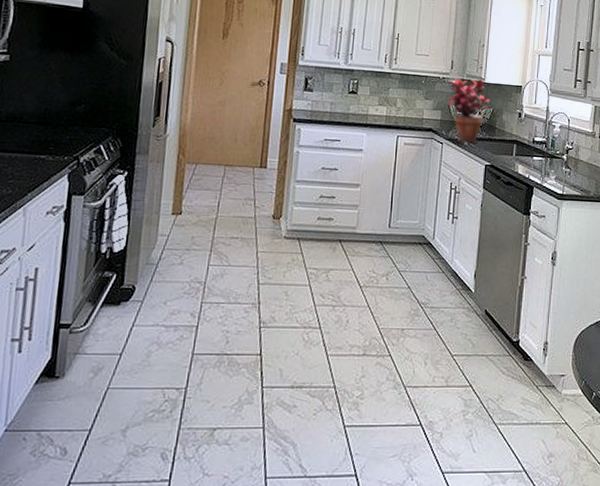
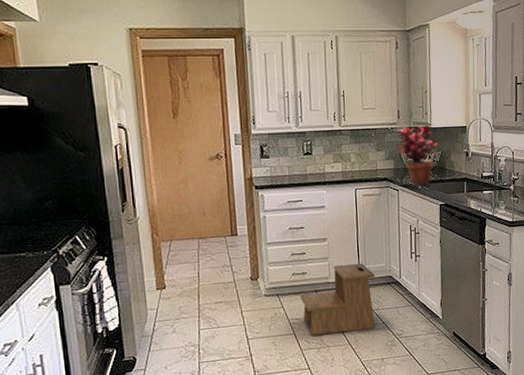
step stool: none [321,215,406,292] -> present [300,263,375,335]

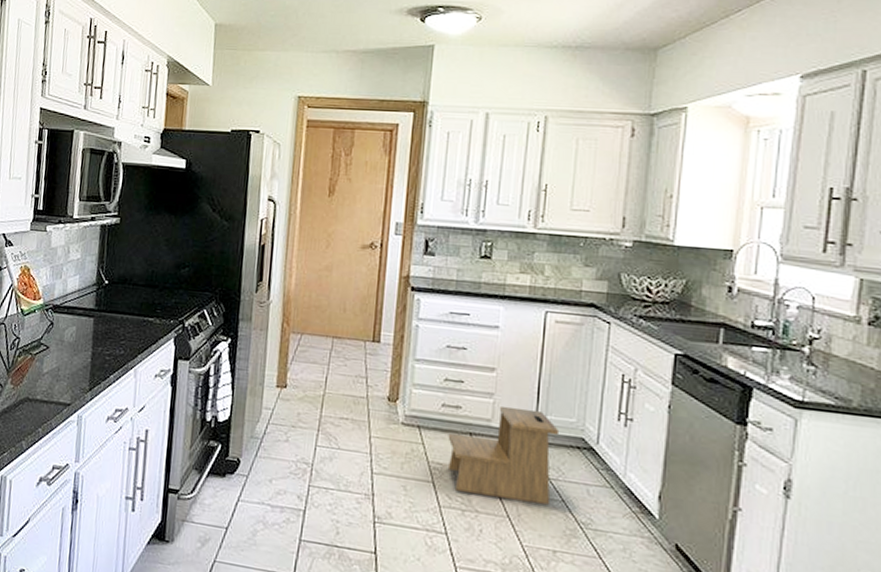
potted plant: present [397,125,438,187] -> none [617,239,682,325]

